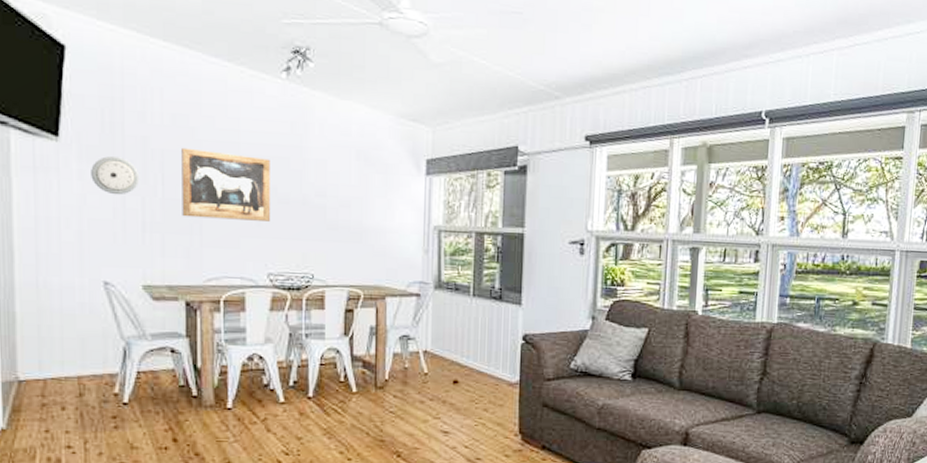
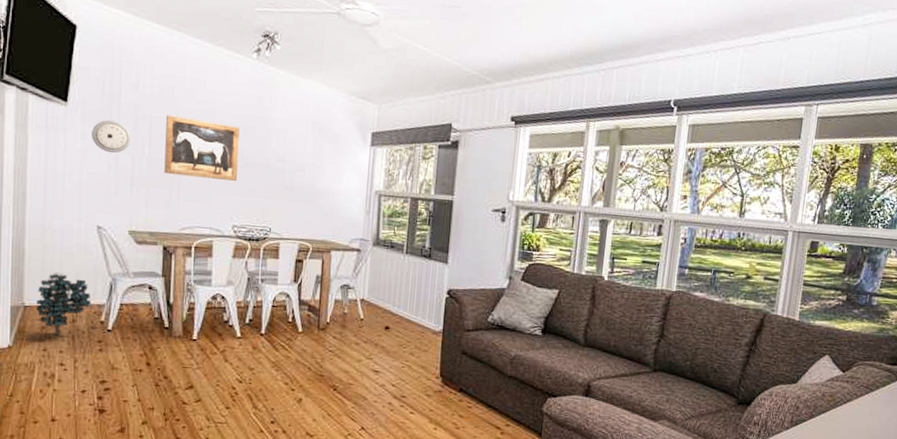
decorative plant: none [34,338,101,413] -> present [36,272,91,336]

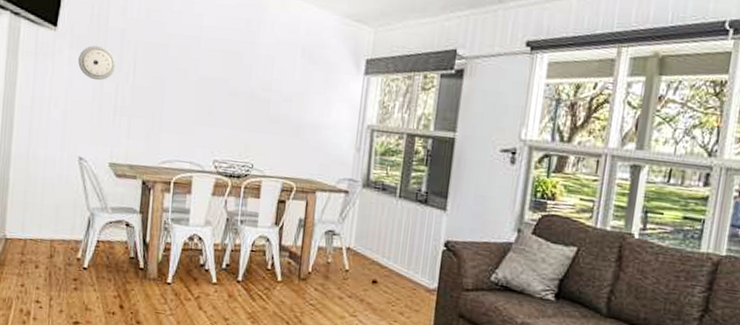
decorative plant: present [36,272,91,336] -> none [17,204,69,271]
wall art: present [164,114,240,181] -> none [147,40,225,112]

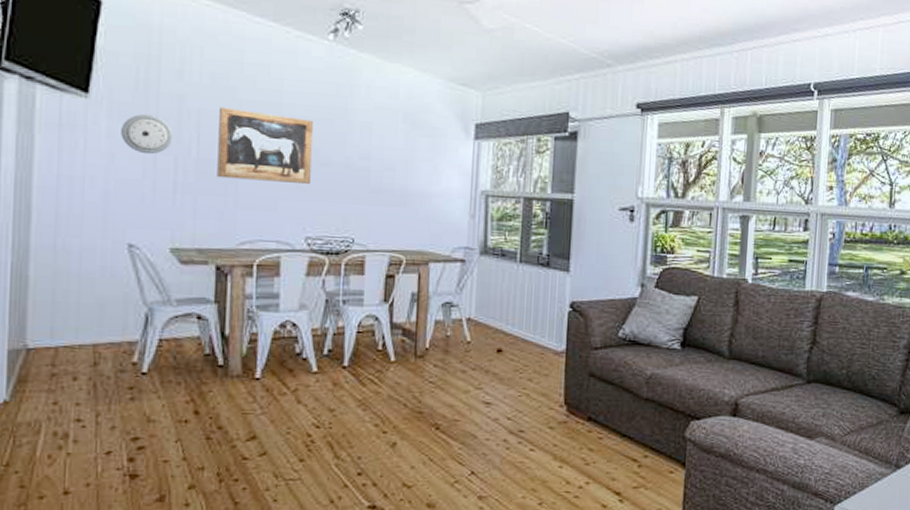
wall art: none [147,40,225,112] -> present [217,107,313,184]

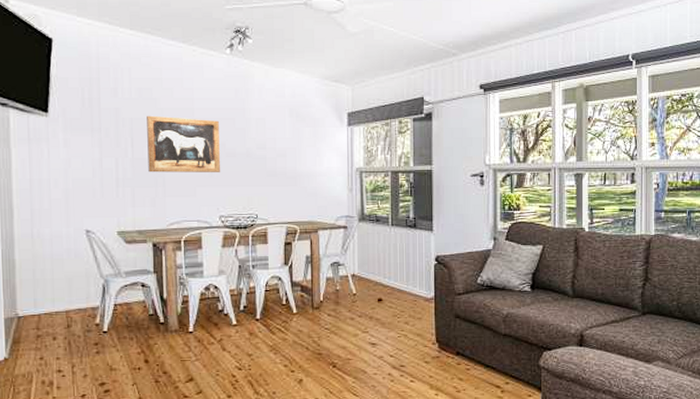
wall clock: present [121,114,174,155] -> none [74,127,114,158]

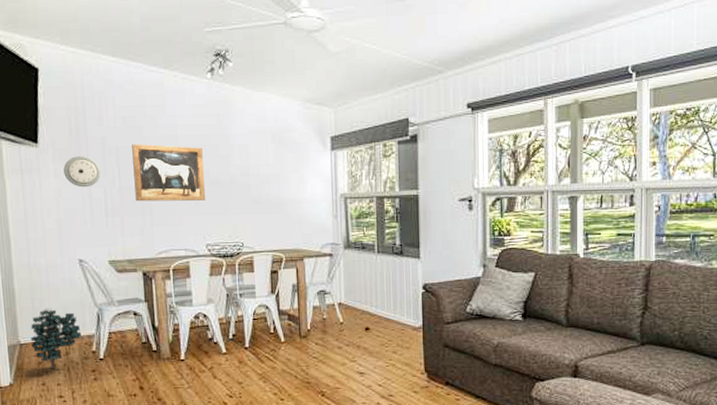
decorative plant: none [30,279,85,343] -> present [31,308,82,369]
wall clock: none [74,127,114,158] -> present [63,156,101,188]

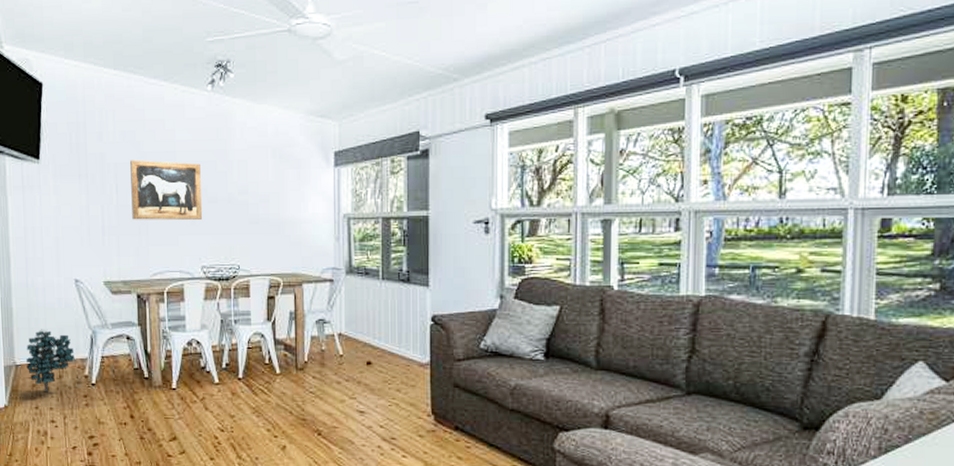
wall clock: present [63,156,101,188] -> none [63,173,100,205]

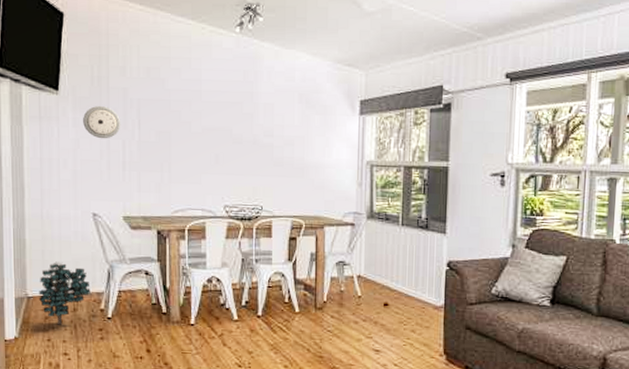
wall clock: none [63,173,100,205] -> present [83,106,121,139]
wall art: present [130,159,202,220] -> none [154,96,226,159]

